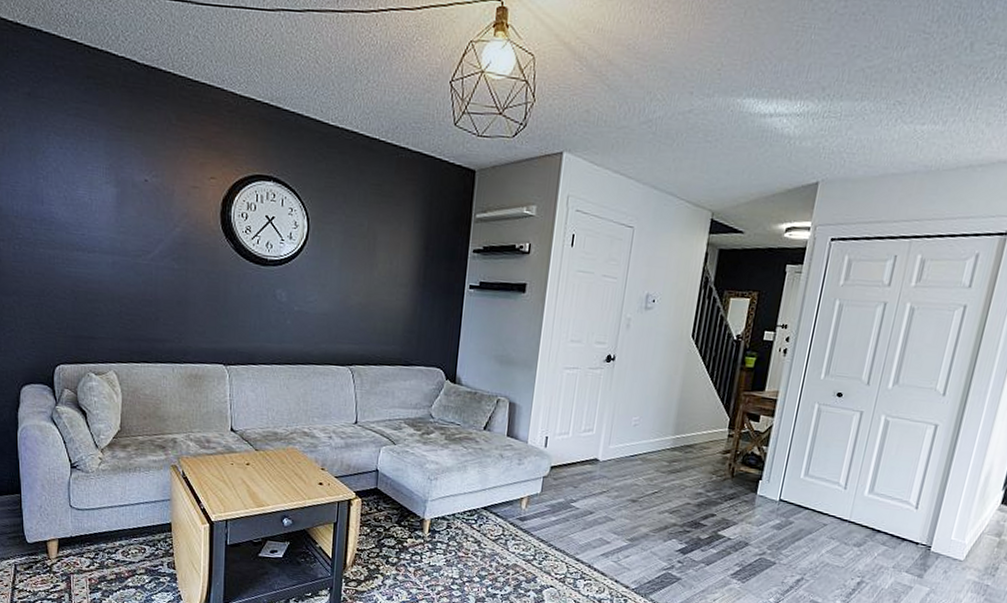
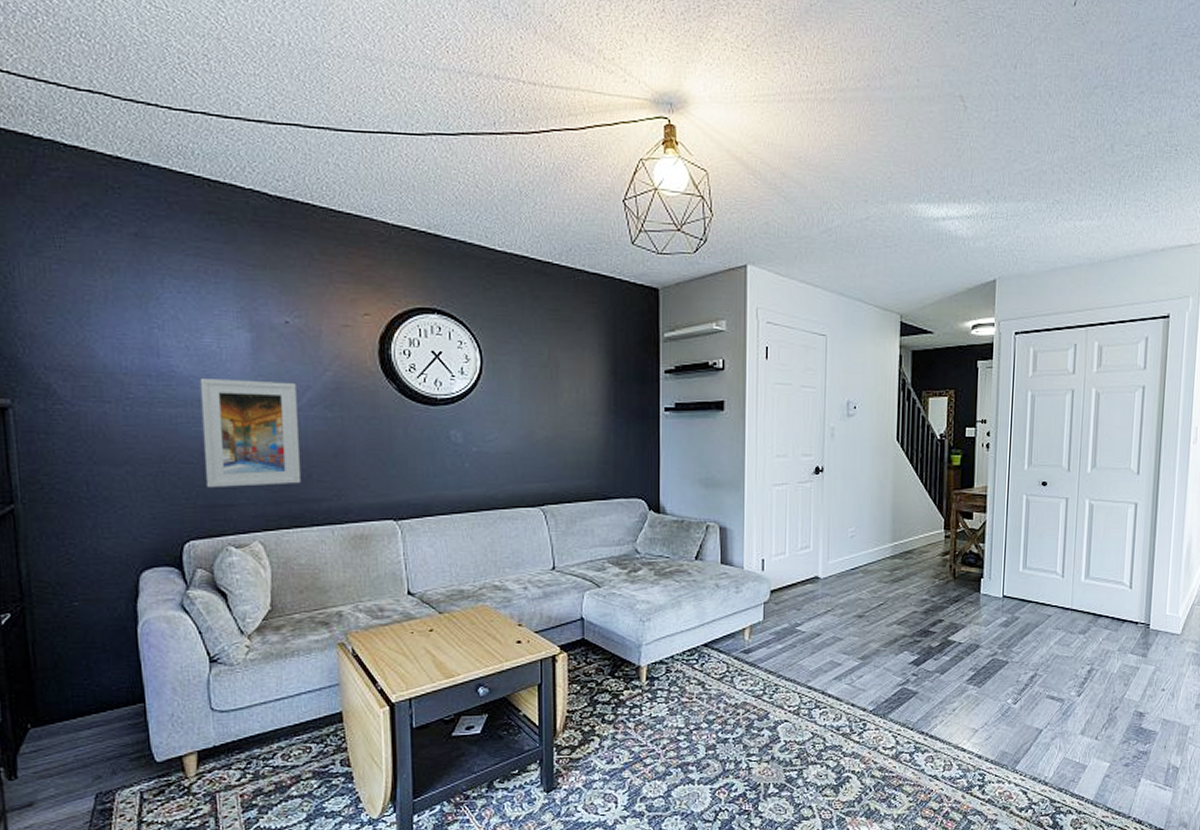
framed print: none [74,226,151,325] -> present [199,379,302,489]

